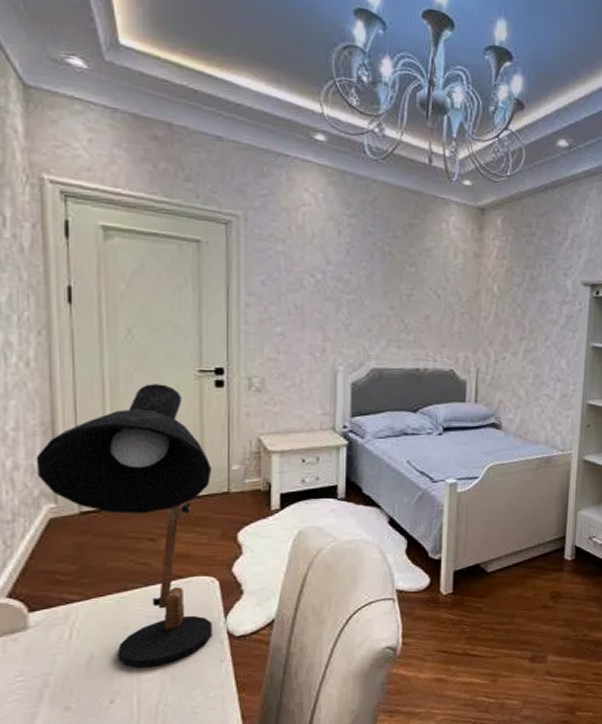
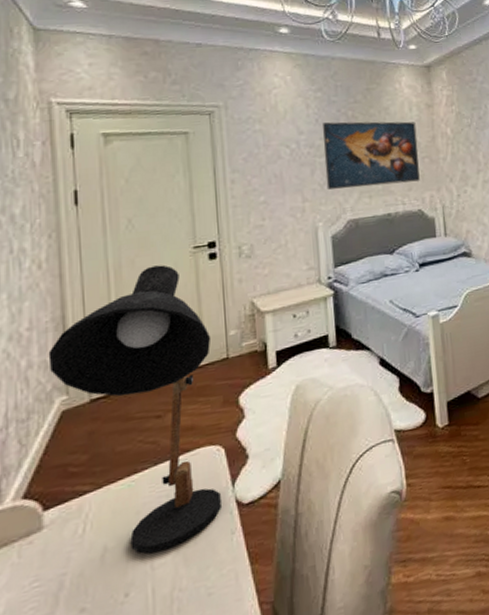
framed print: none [352,255,460,338] -> present [323,121,420,190]

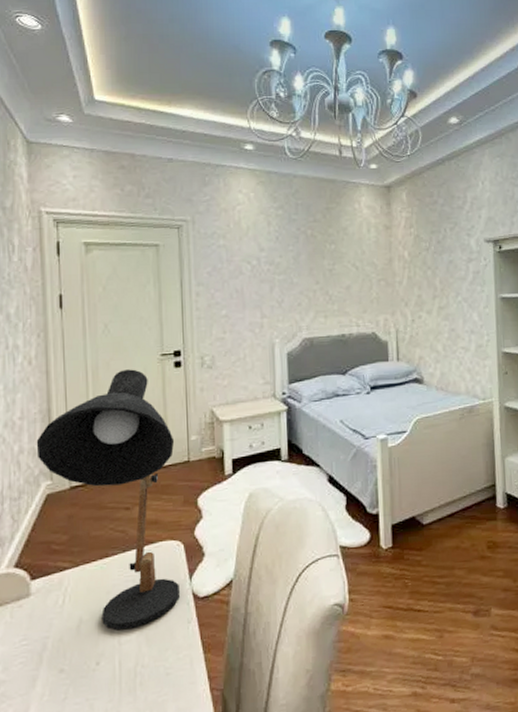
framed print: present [323,121,420,190] -> none [282,240,375,307]

